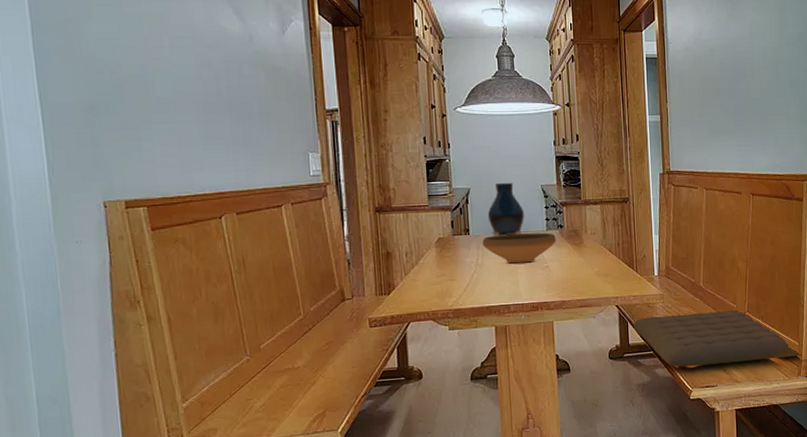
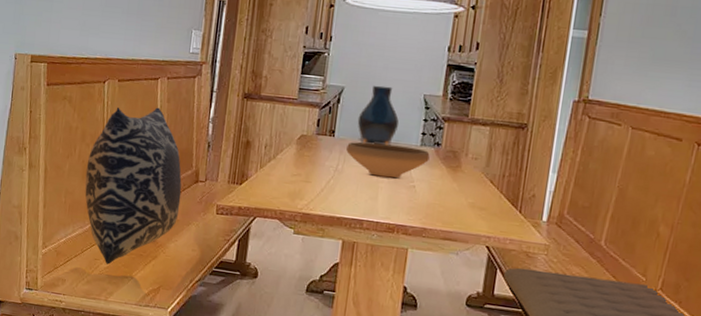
cushion: none [217,234,331,402] -> present [84,107,182,265]

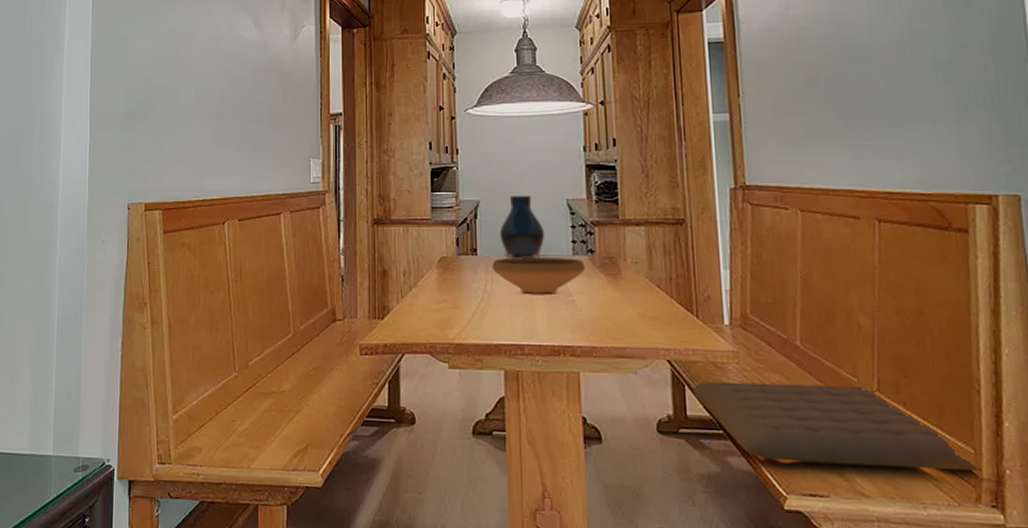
cushion: present [84,107,182,265] -> none [213,244,319,426]

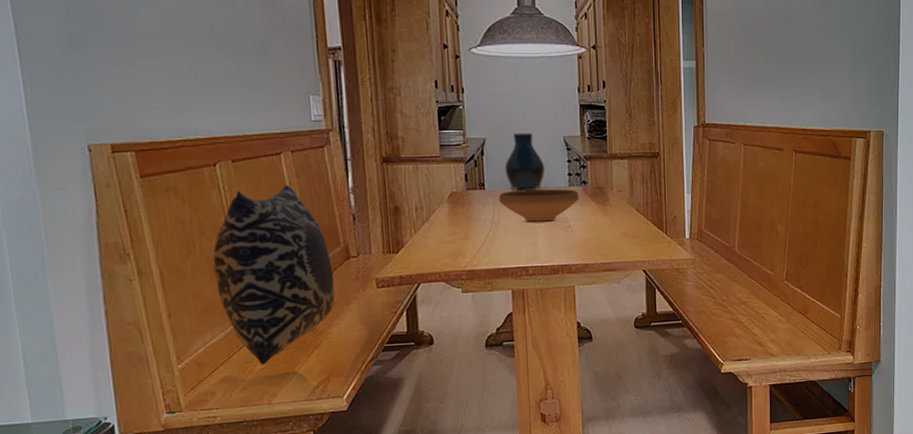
cushion: none [213,244,319,426] -> present [213,185,336,365]
cushion: present [692,381,983,471] -> none [661,278,844,338]

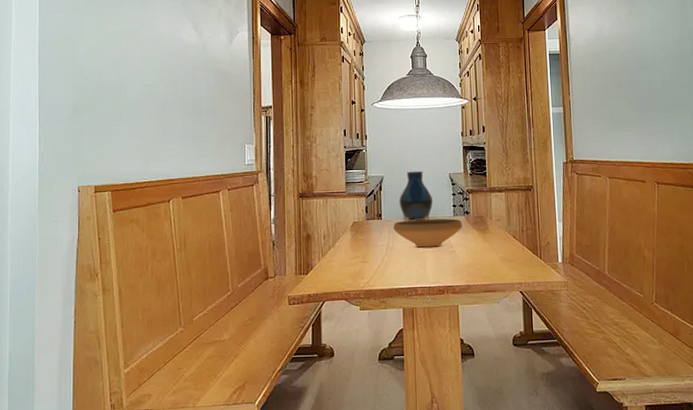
cushion: present [213,185,336,365] -> none [160,217,254,371]

